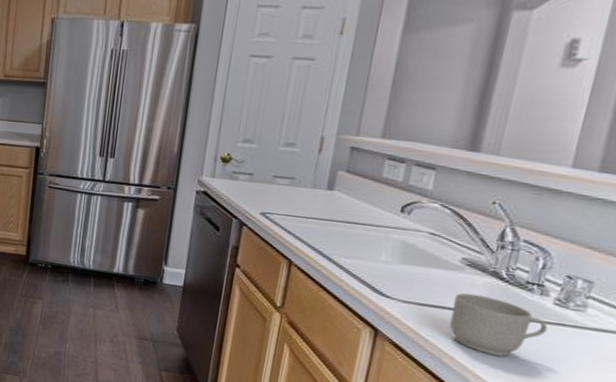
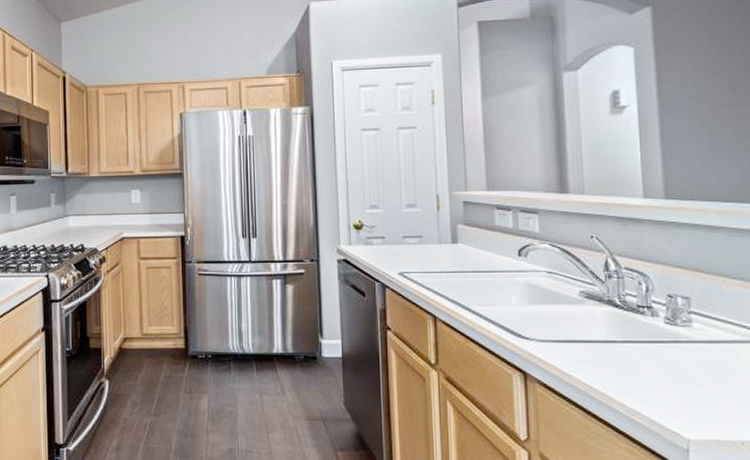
mug: present [449,293,548,357] -> none [582,324,667,381]

